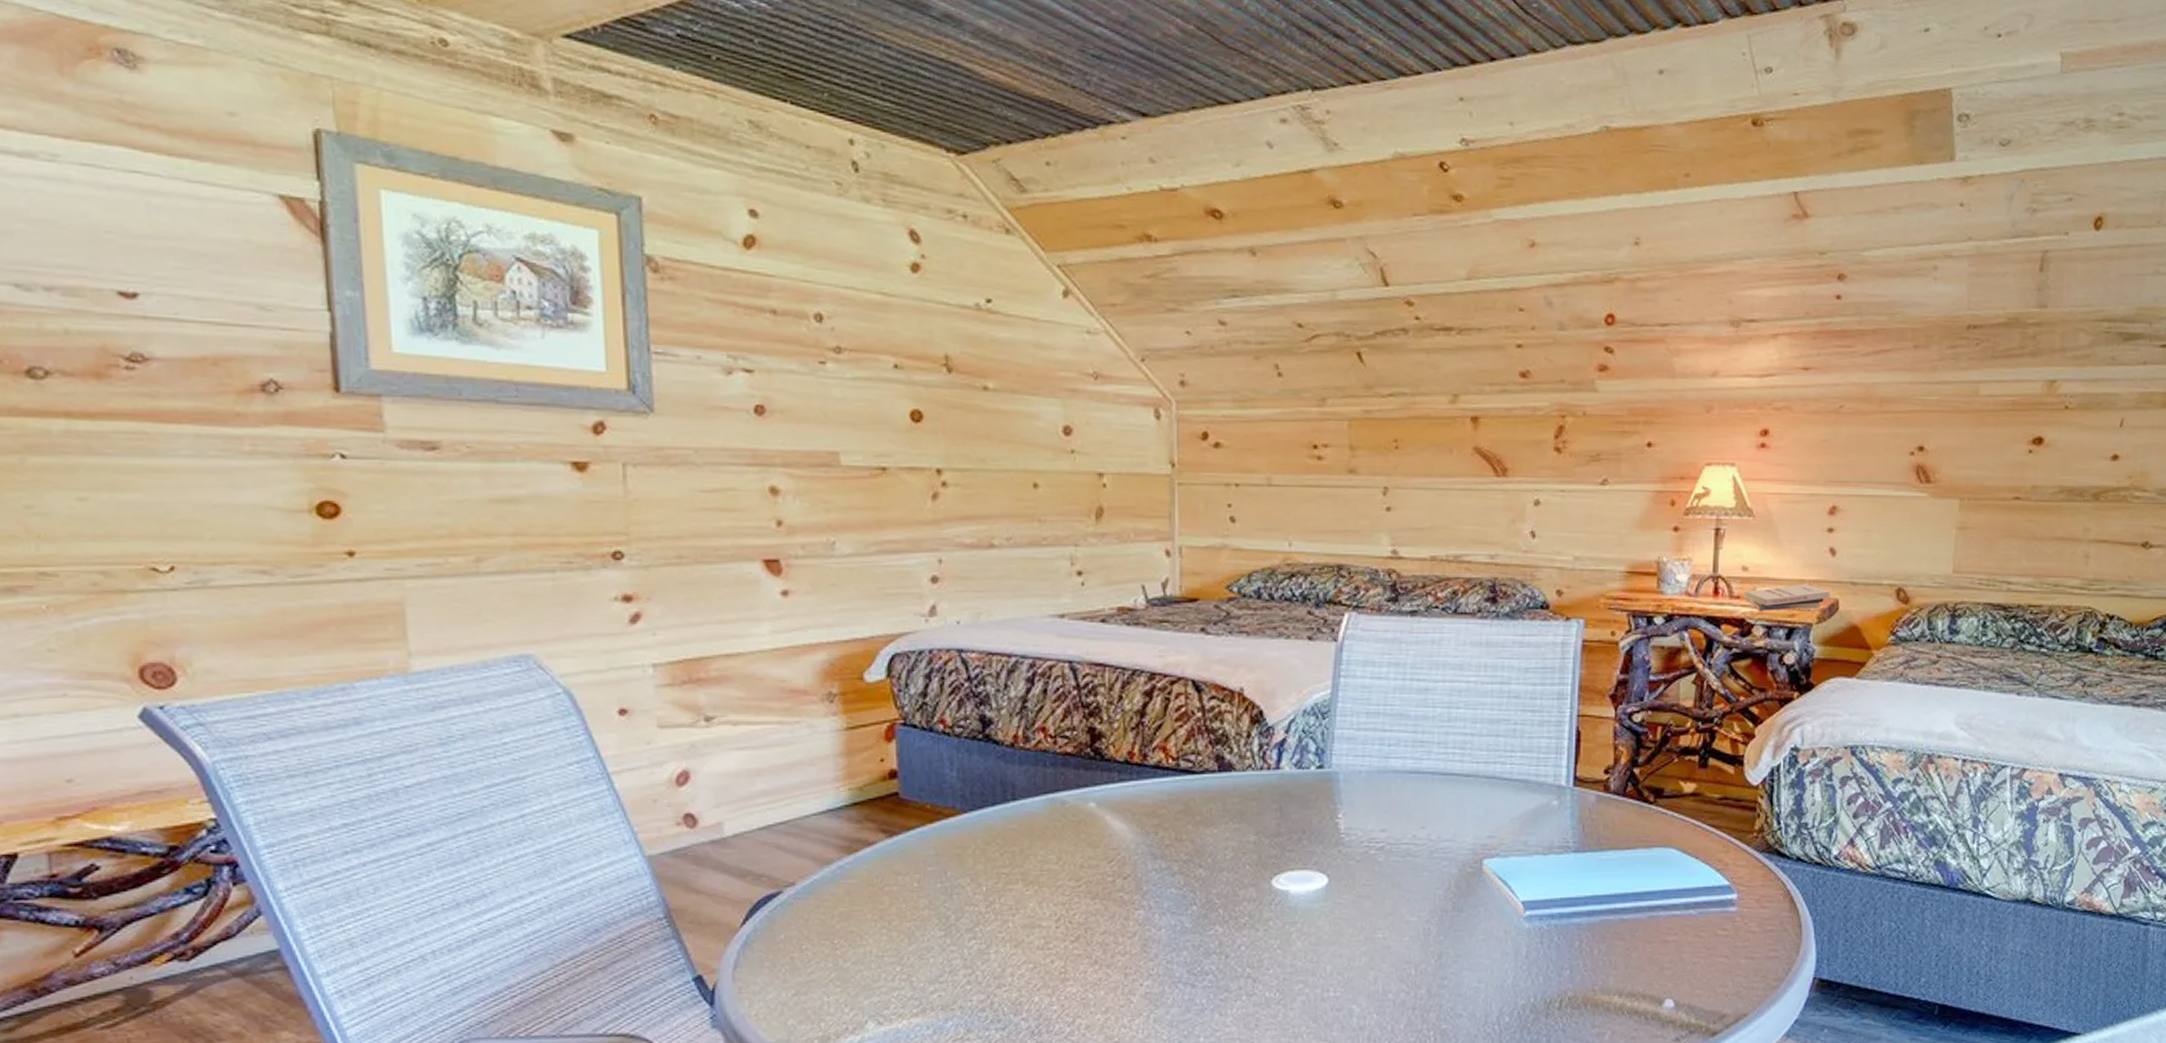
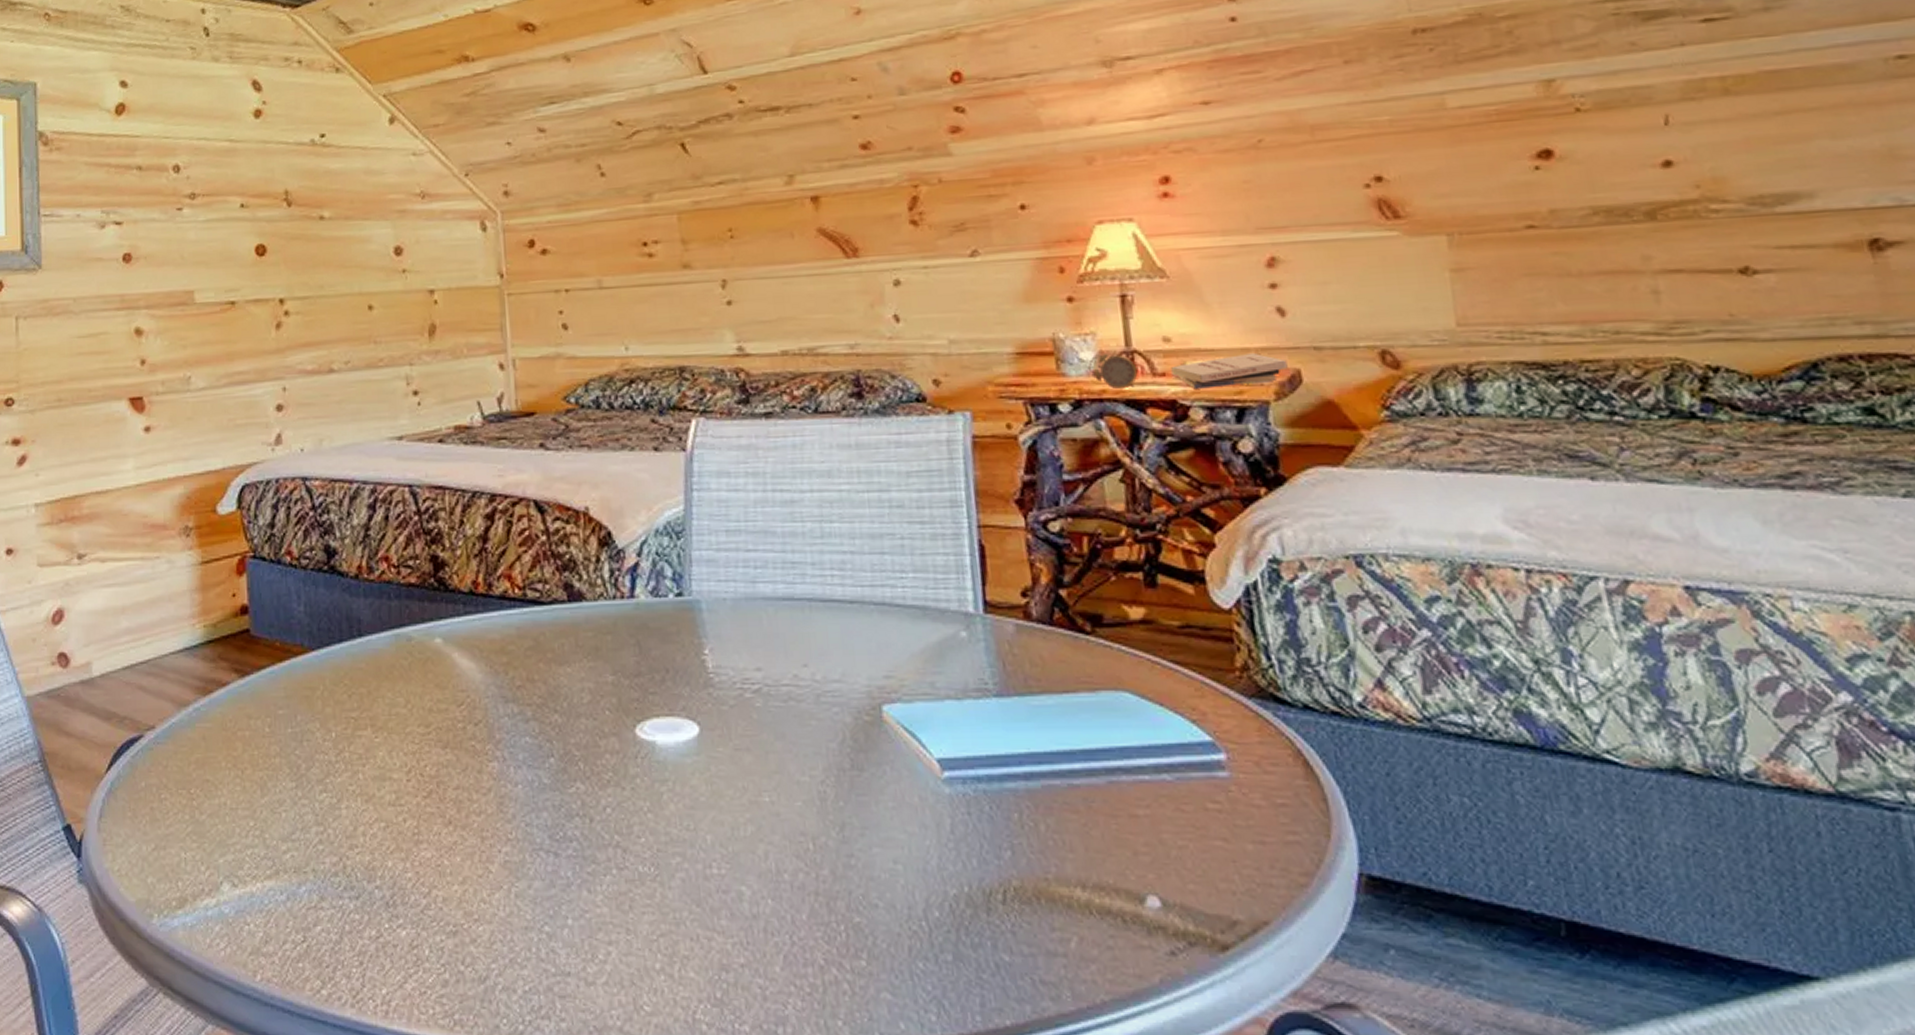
alarm clock: none [1682,577,1720,607] -> present [1088,354,1139,388]

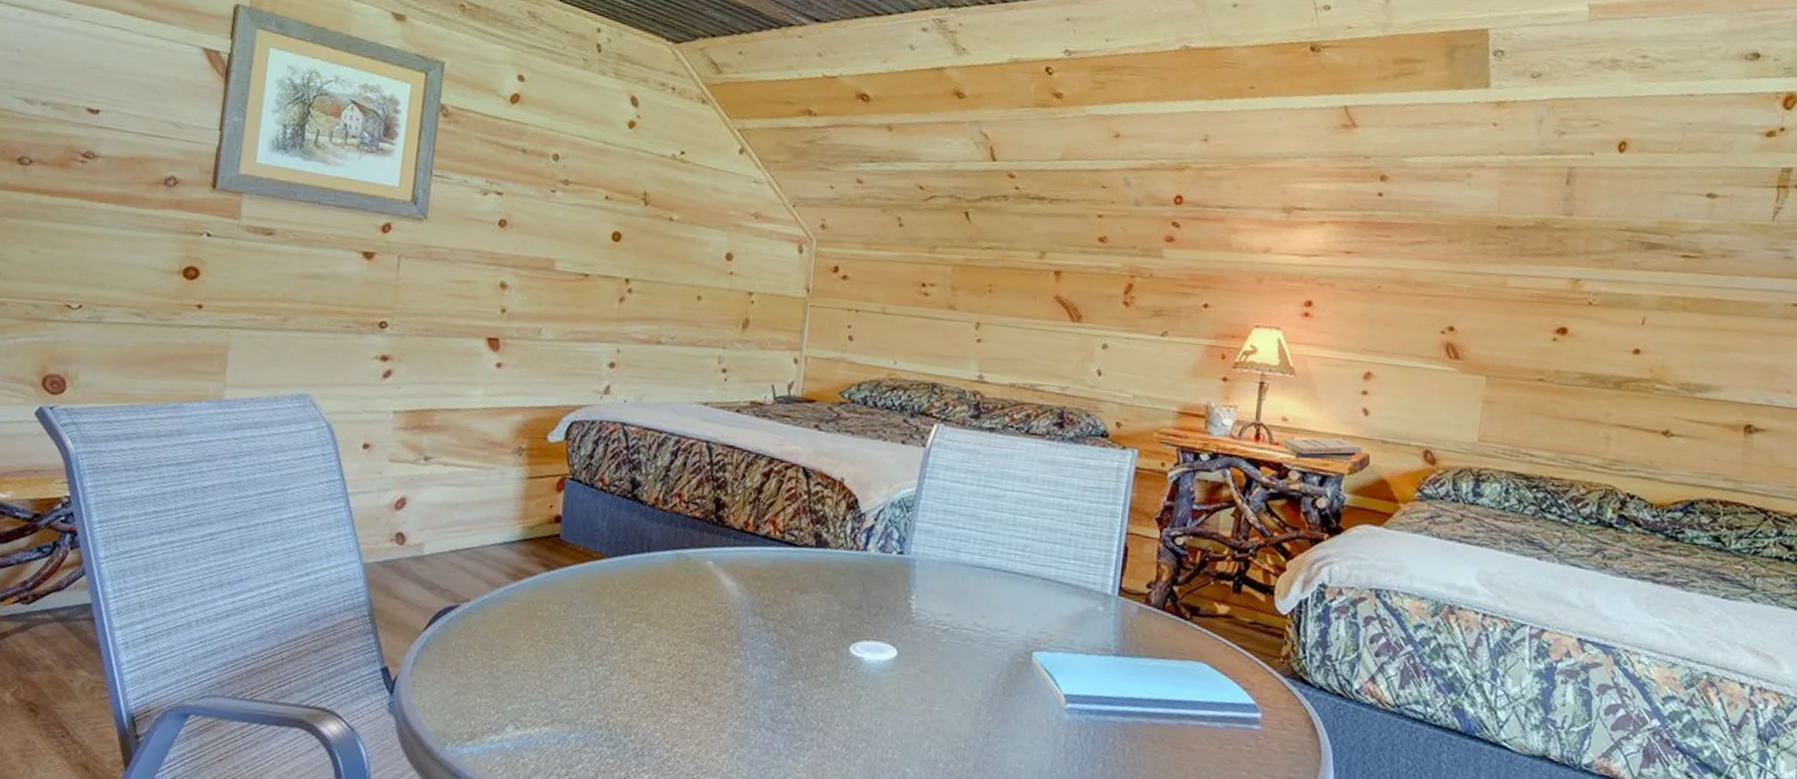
alarm clock: present [1088,354,1139,388] -> none [1227,422,1262,450]

